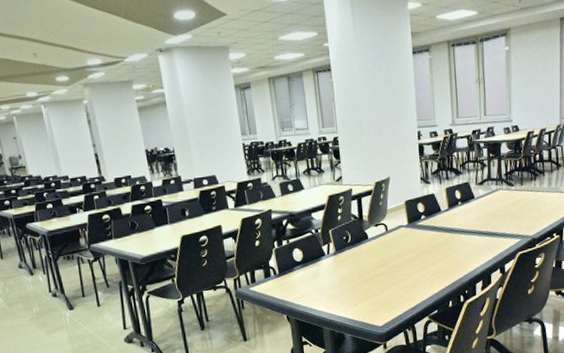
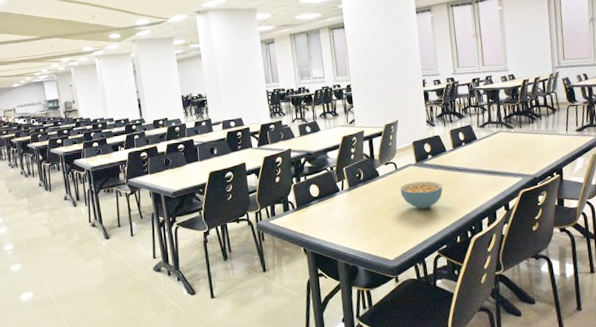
cereal bowl: none [390,243,436,273] -> present [400,181,443,209]

